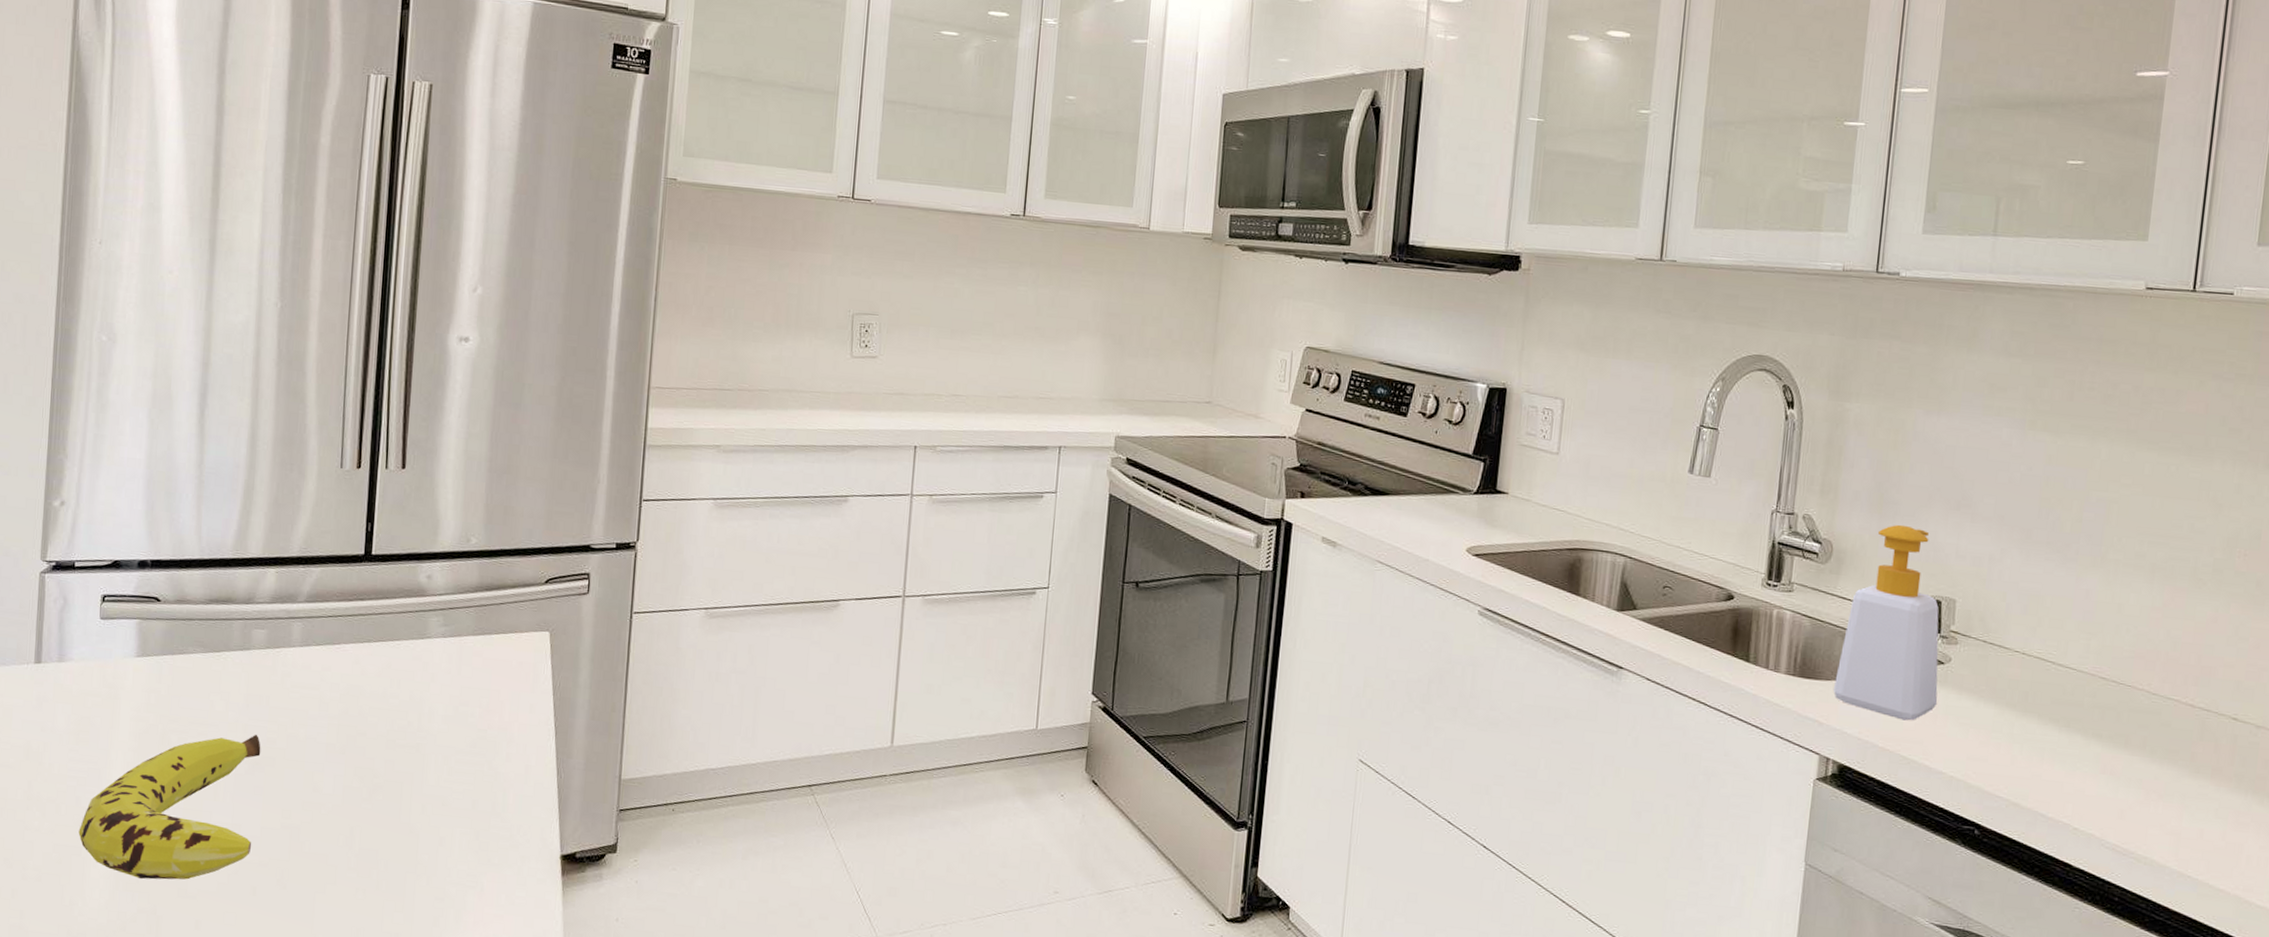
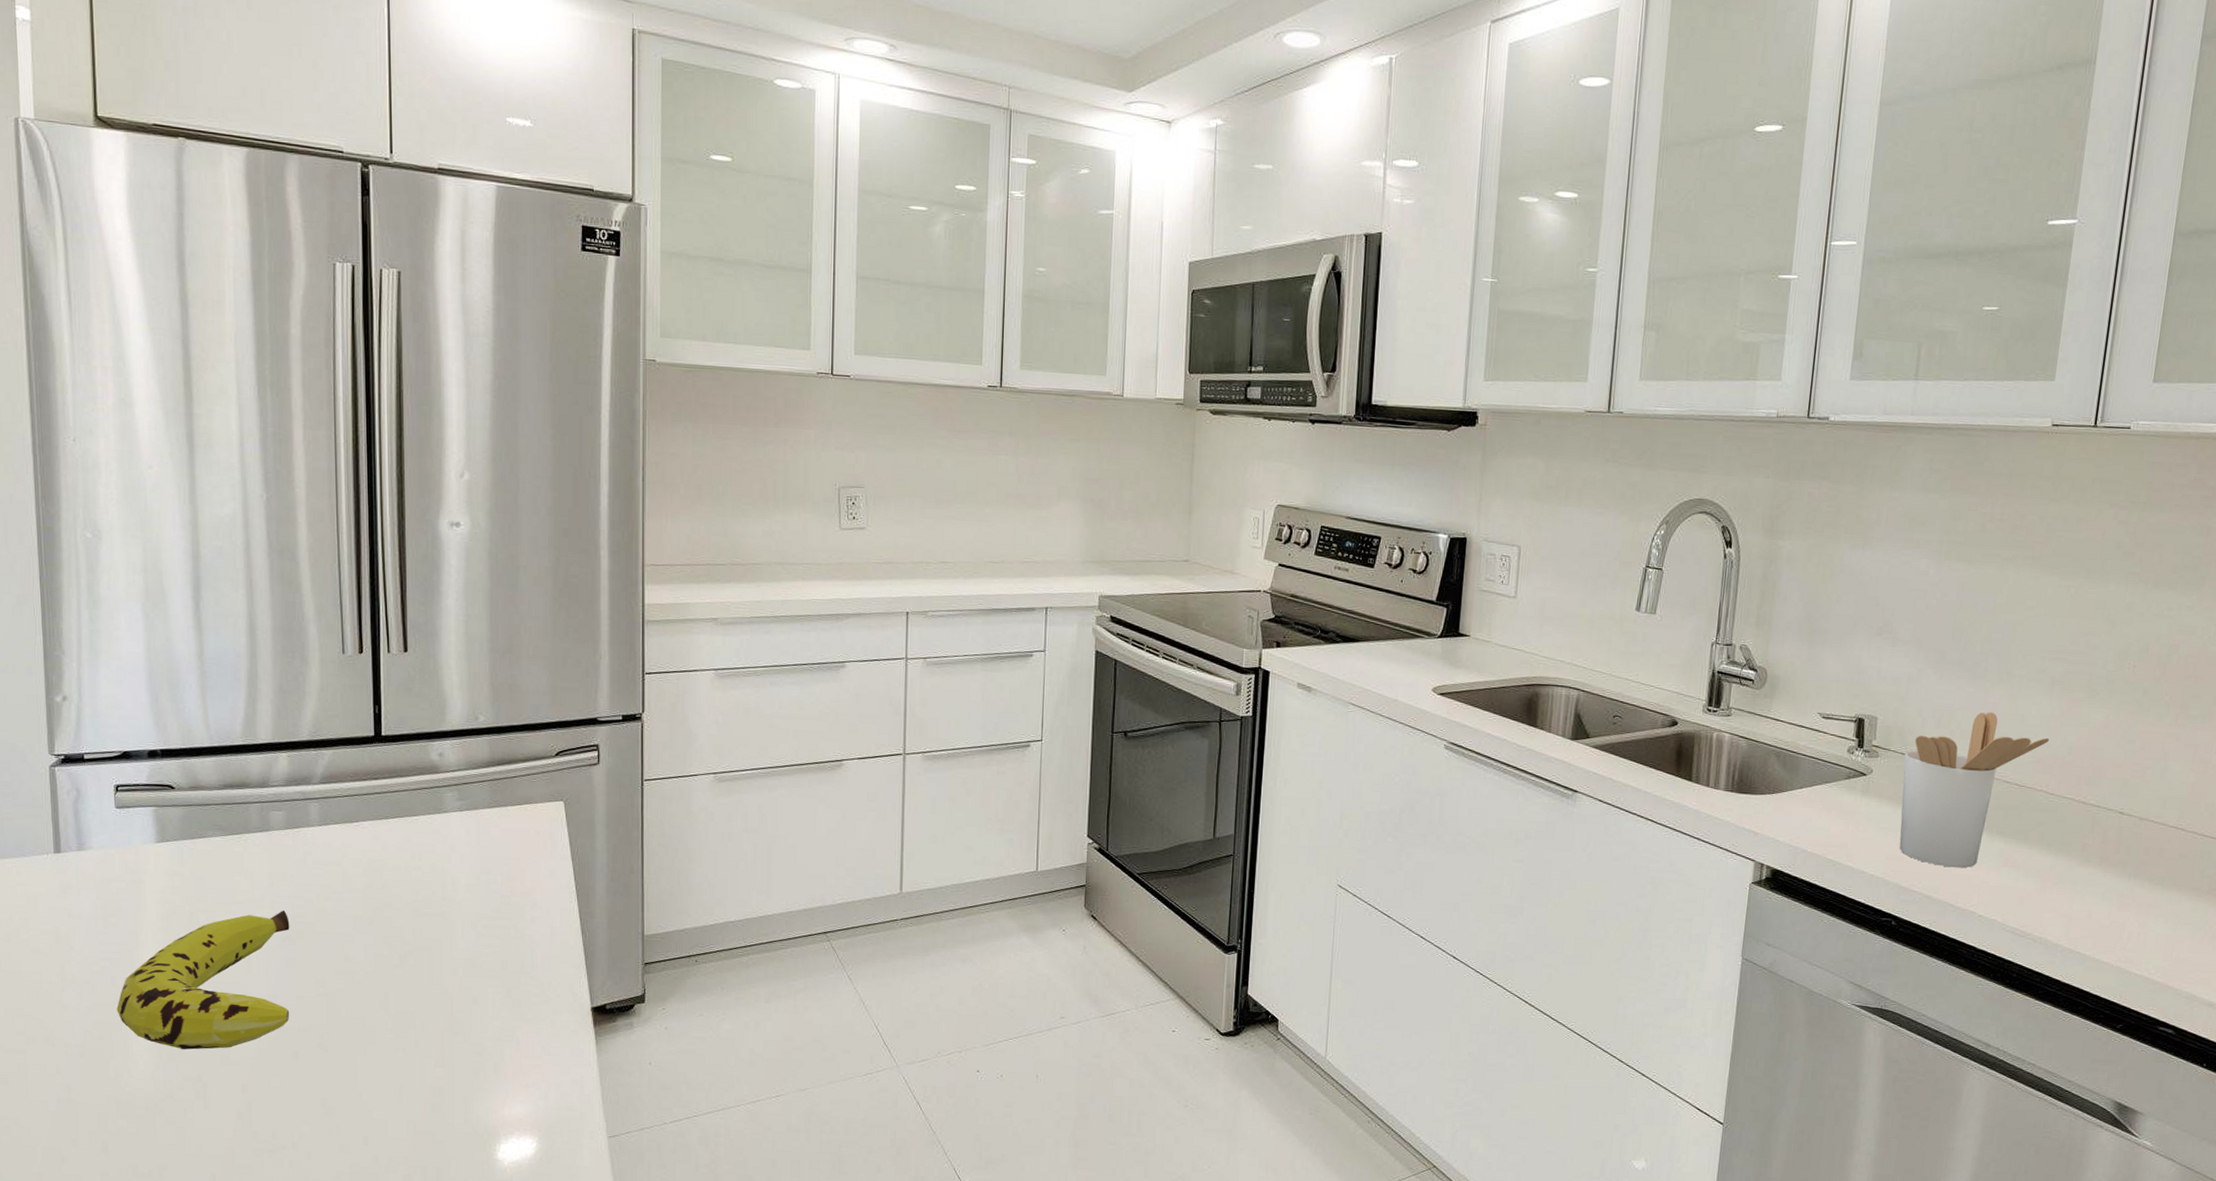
soap bottle: present [1833,524,1939,721] -> none [1767,651,1862,828]
utensil holder: none [1982,599,2151,774] -> present [1899,712,2050,868]

